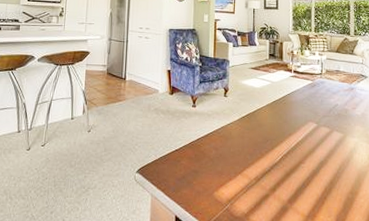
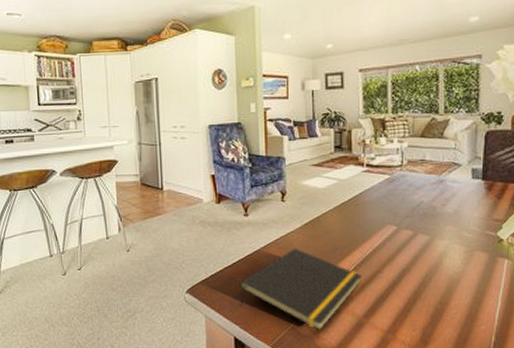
notepad: none [182,138,288,214] -> present [239,248,363,331]

